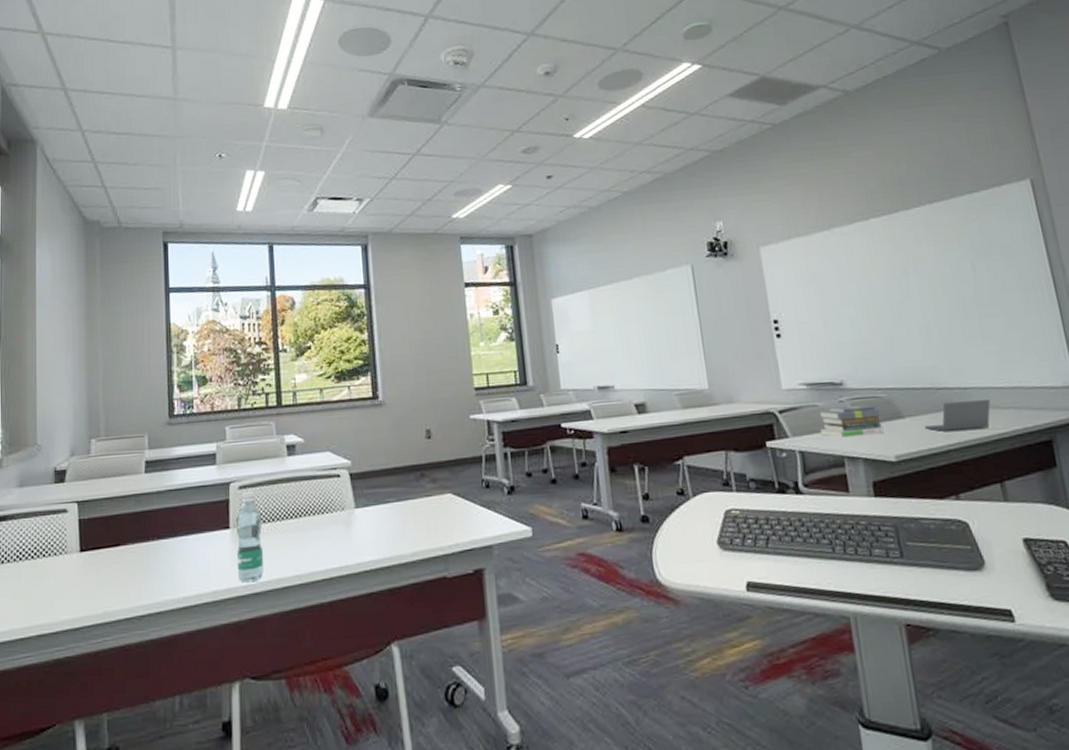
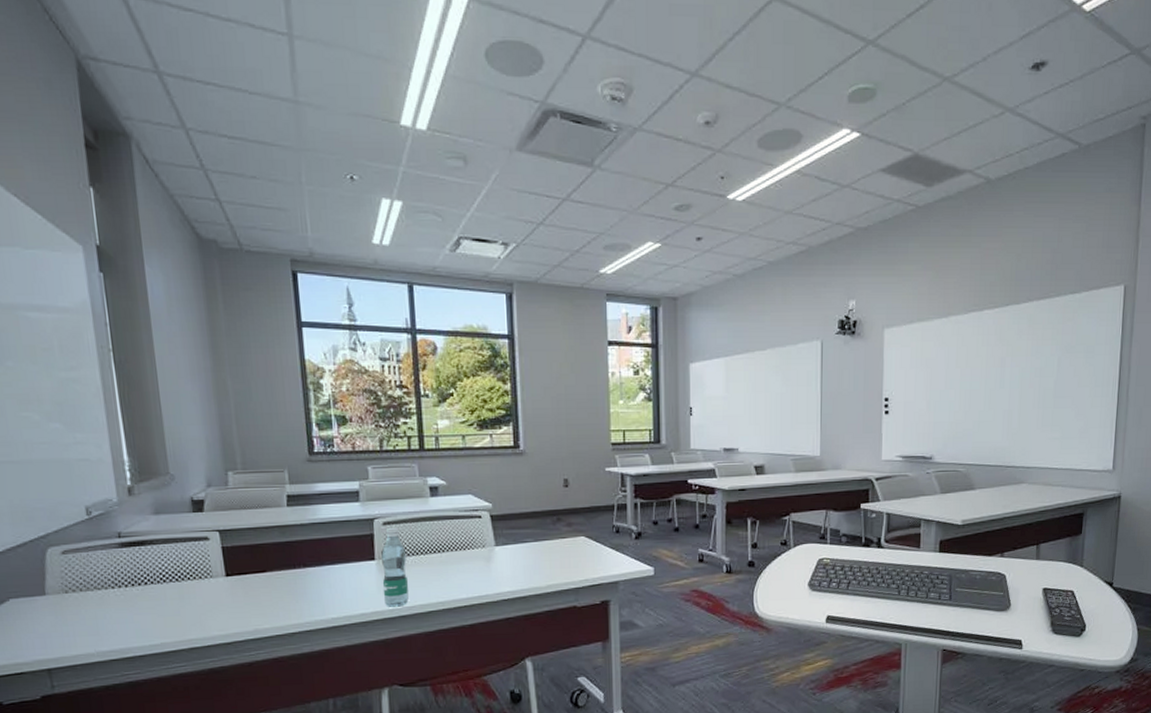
books: present [819,405,884,438] -> none [907,477,957,503]
laptop computer: present [925,400,991,431] -> none [990,478,1045,502]

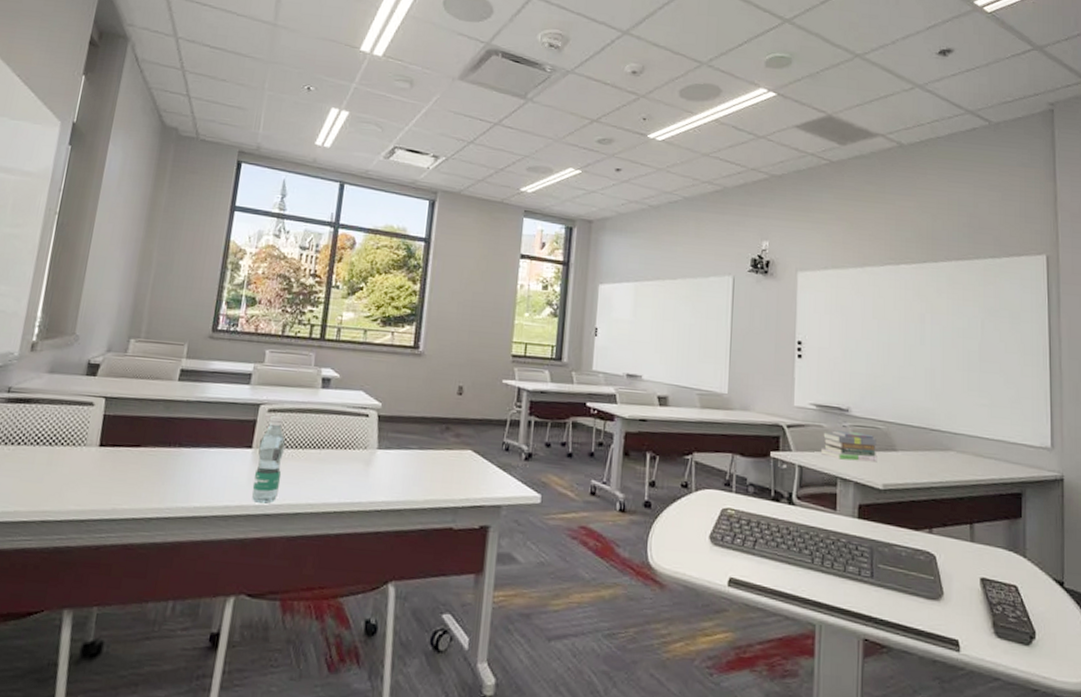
books: none [907,477,957,503] -> present [821,430,877,462]

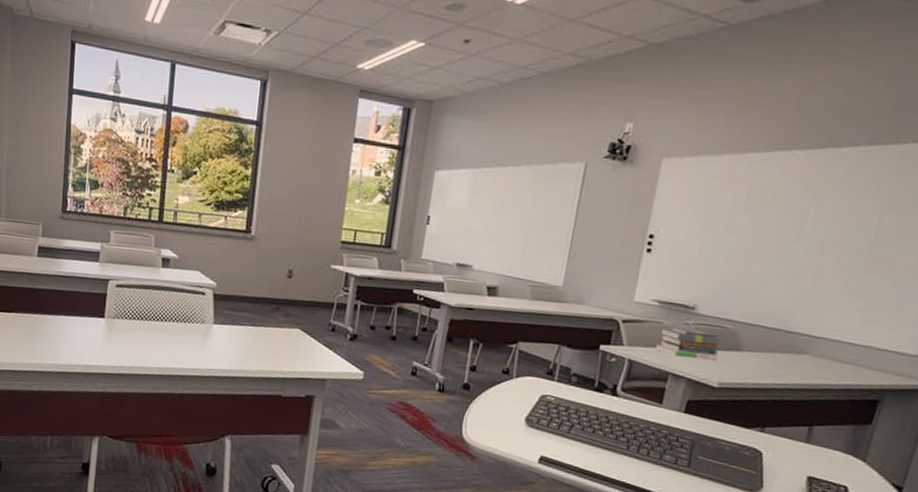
bottle: present [251,415,286,505] -> none [106,290,133,366]

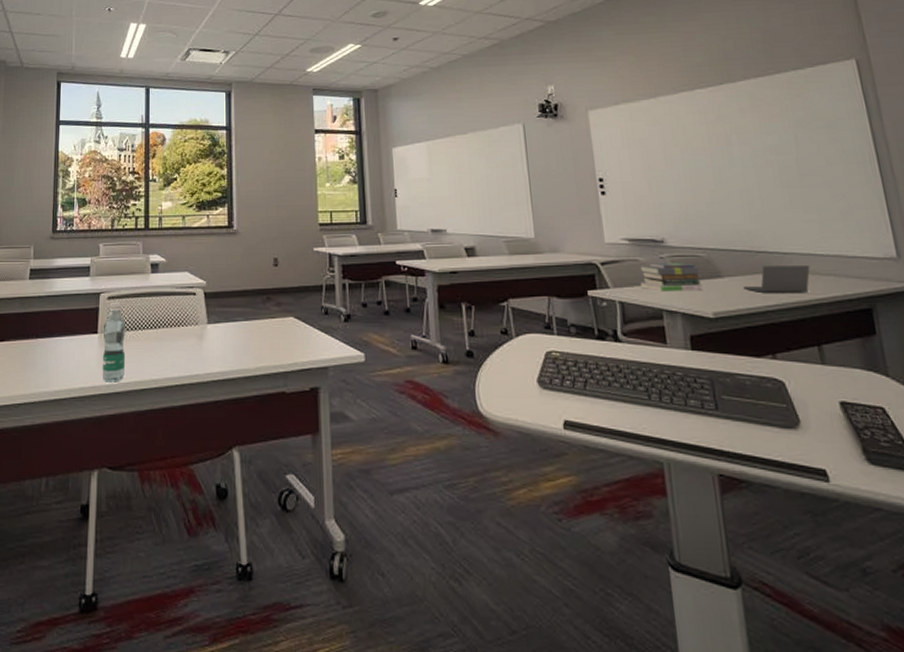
bottle: none [106,290,133,366] -> present [102,301,126,384]
laptop computer: none [759,346,836,378] -> present [744,266,810,294]

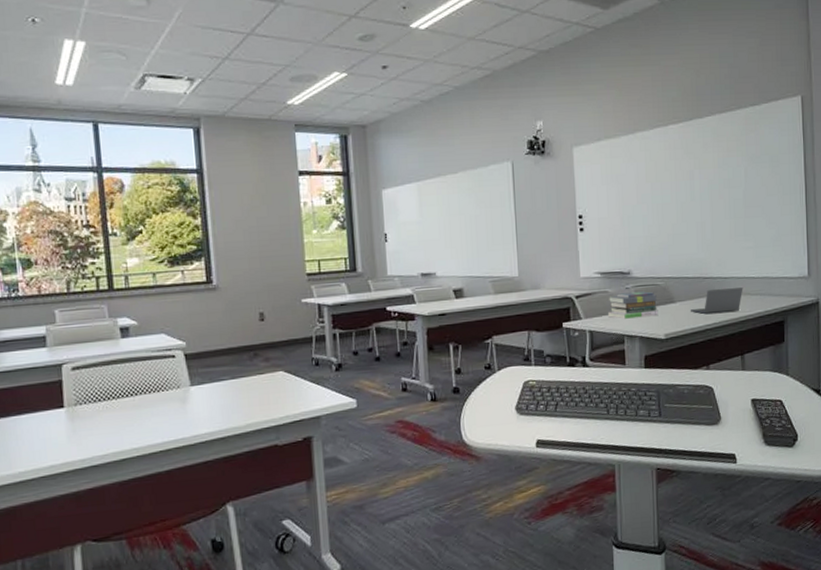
bottle: present [102,301,126,384] -> none [70,371,101,458]

